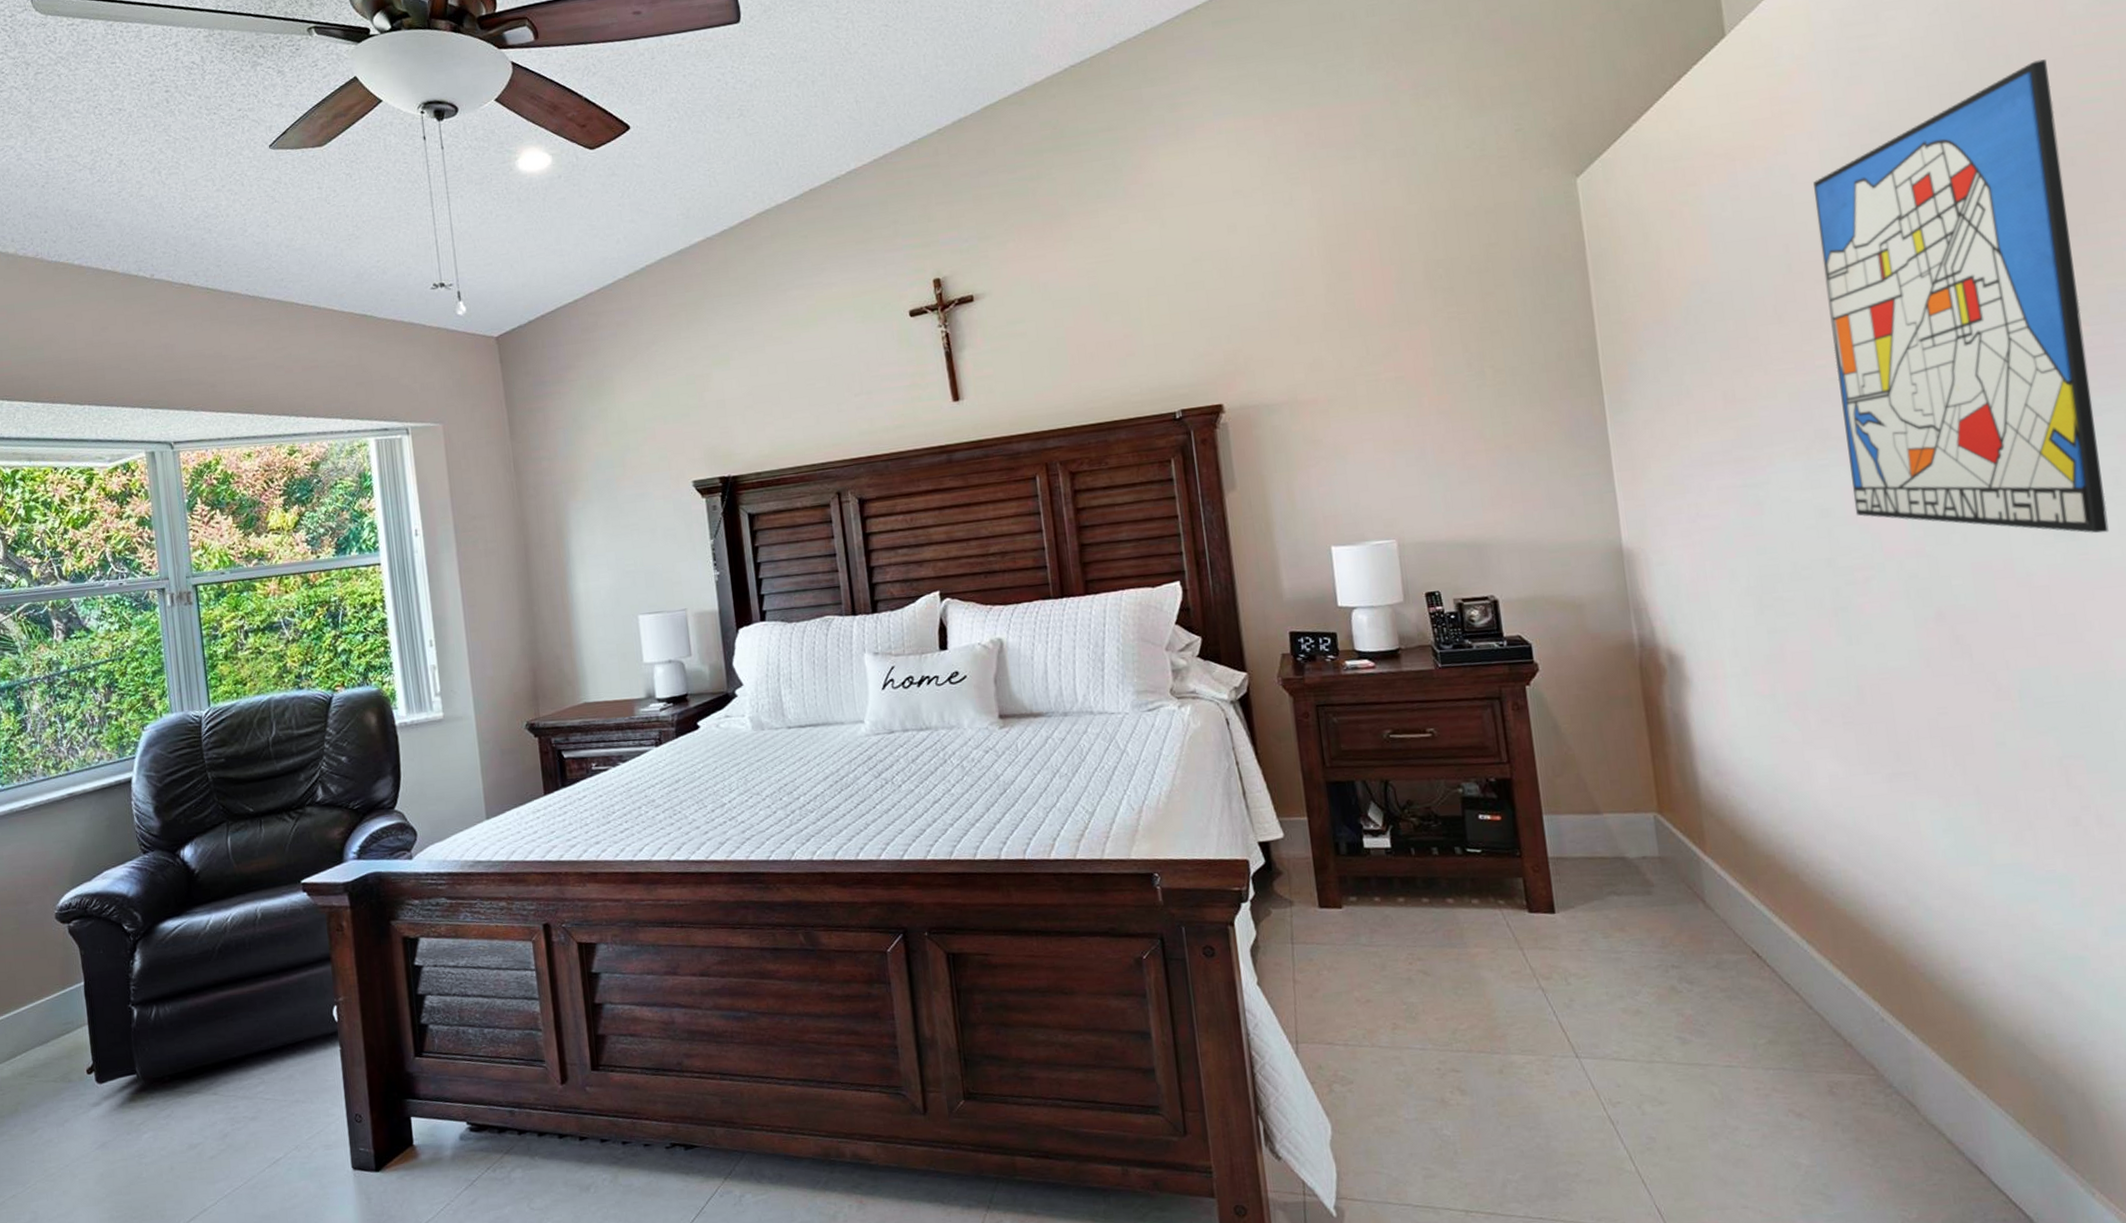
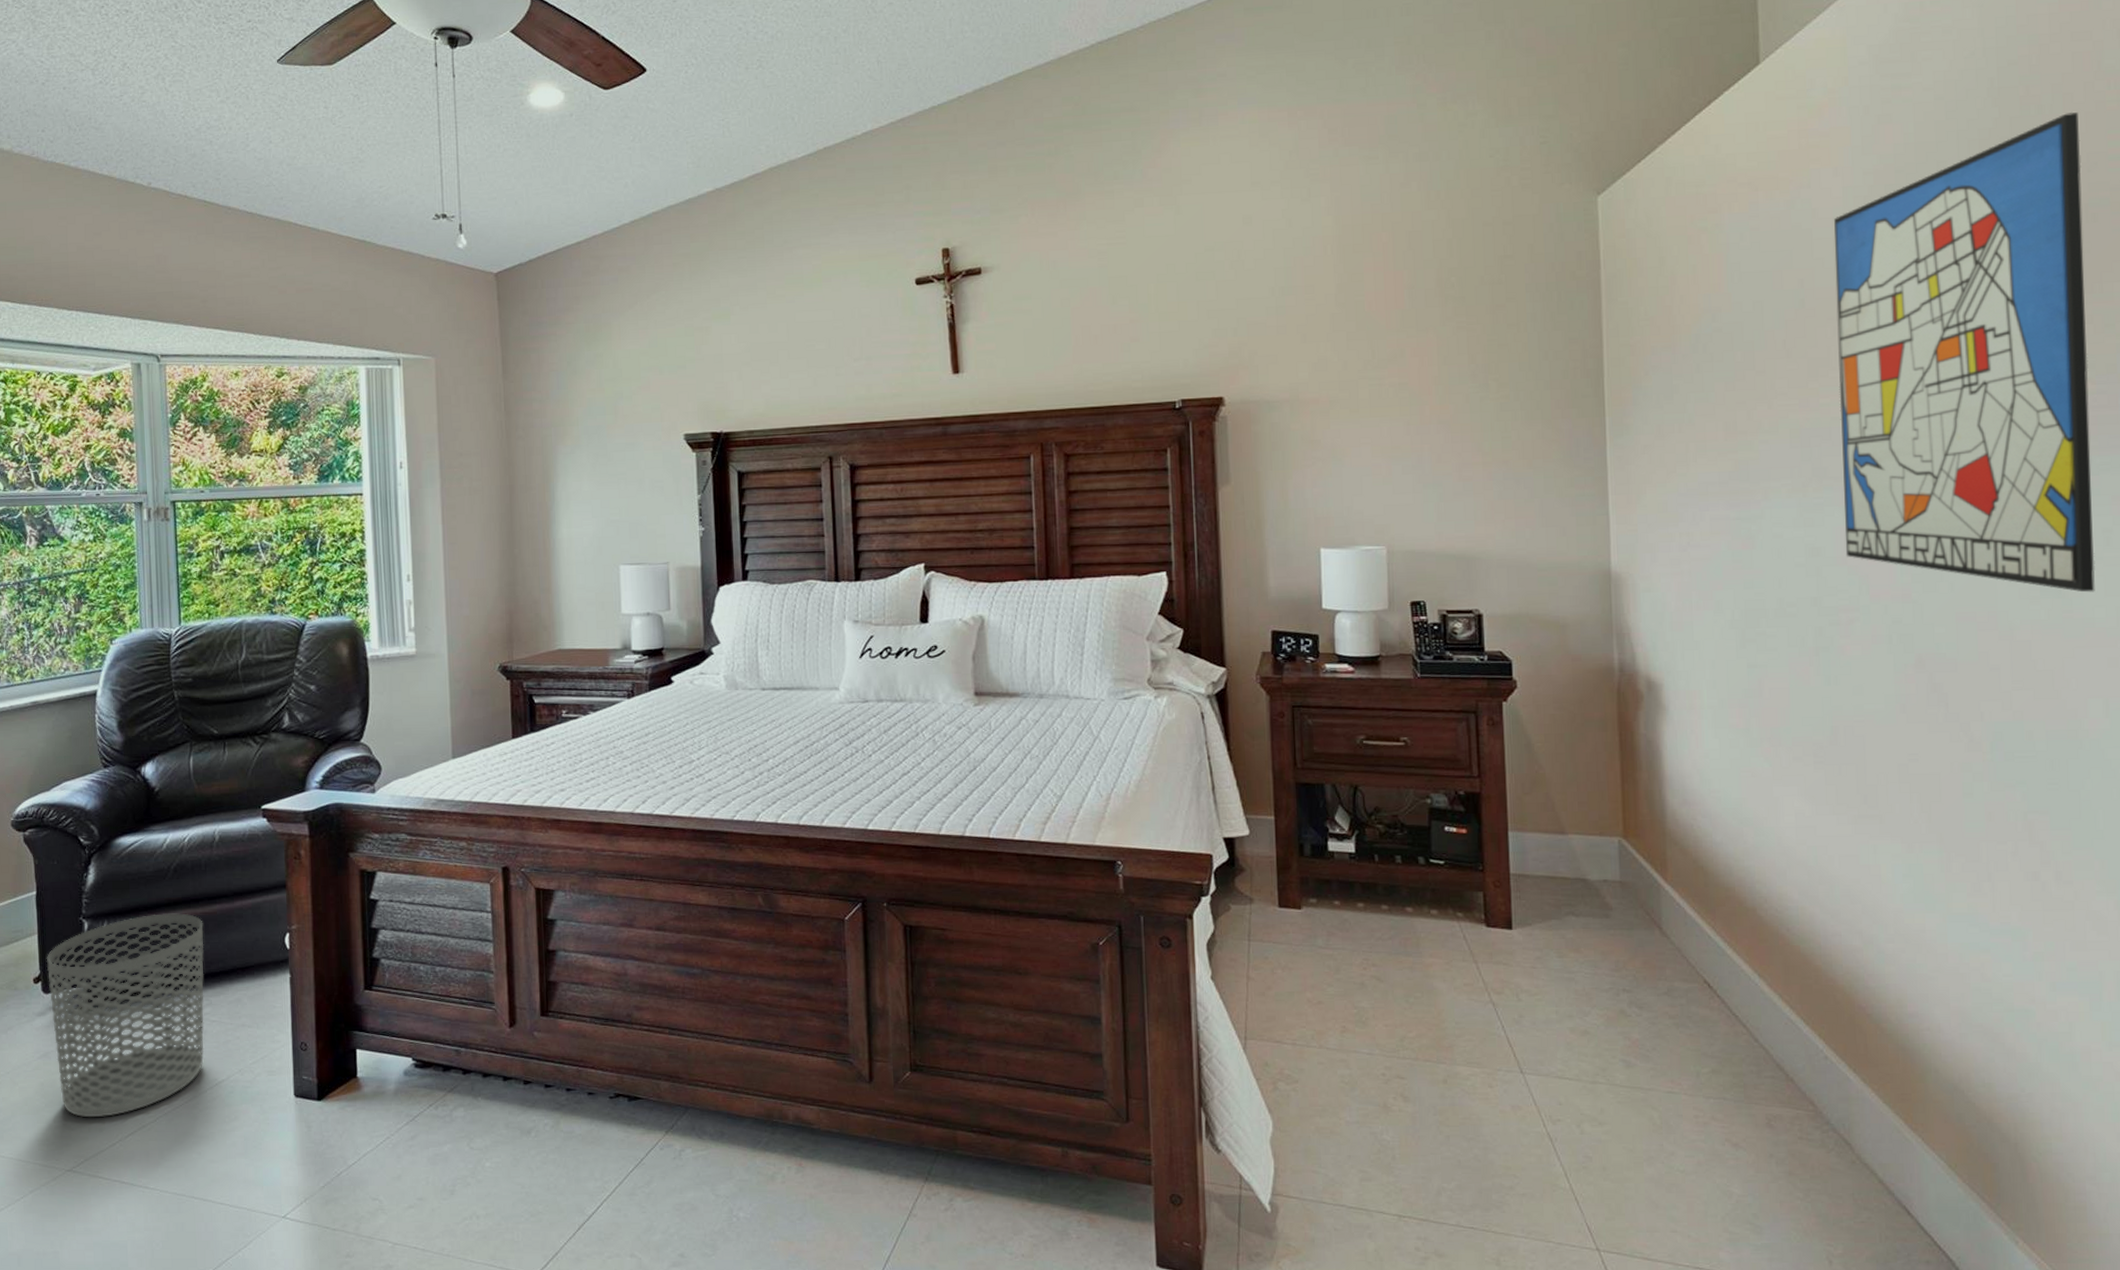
waste bin: none [98,993,260,1205] -> present [46,913,204,1118]

